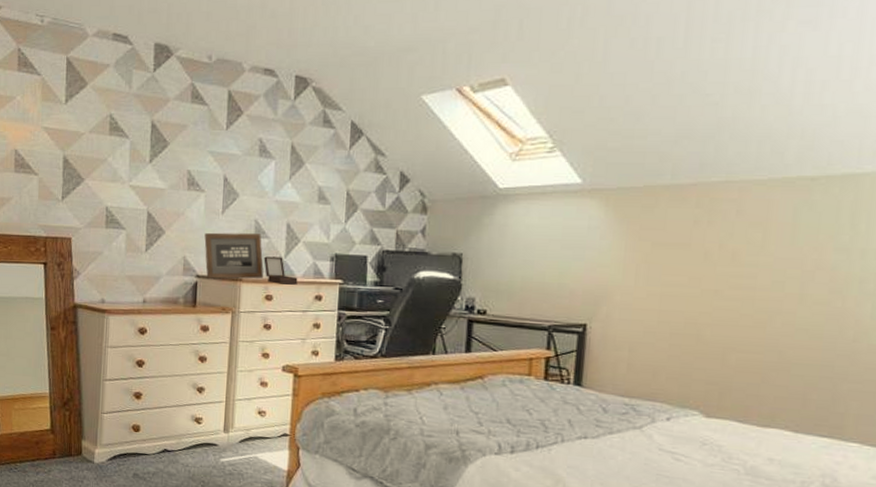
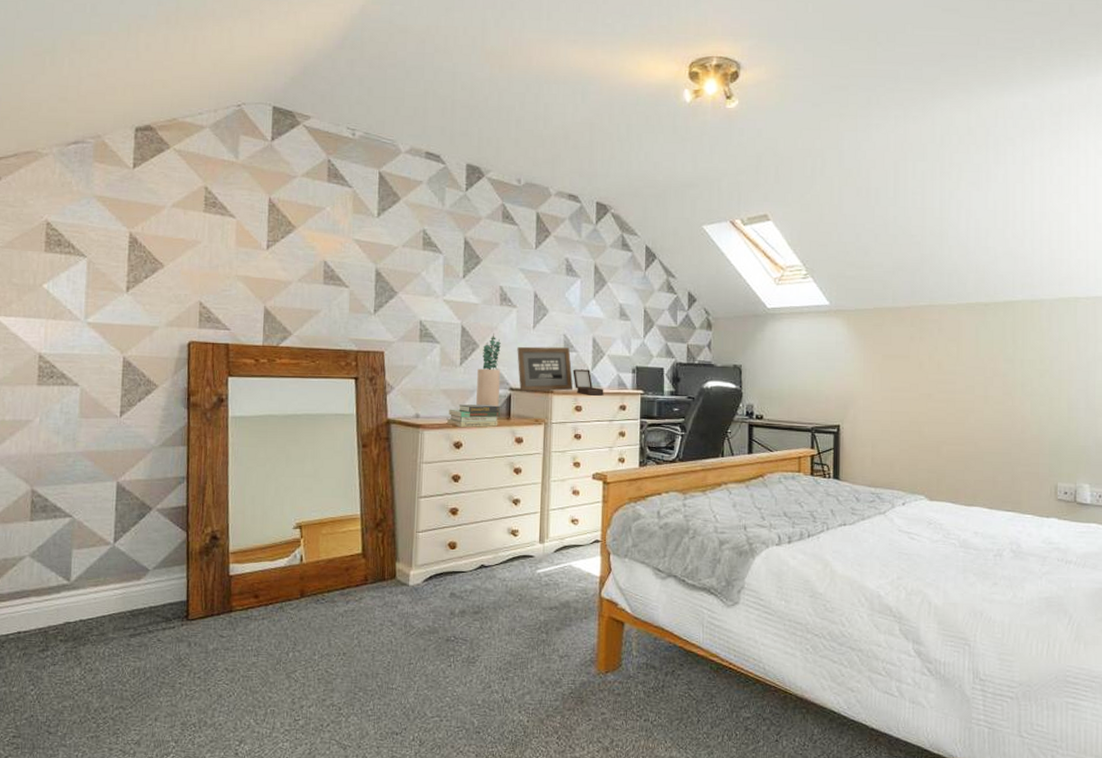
books: none [131,290,186,315] -> present [446,404,501,428]
vase: none [161,219,188,307] -> present [476,333,501,420]

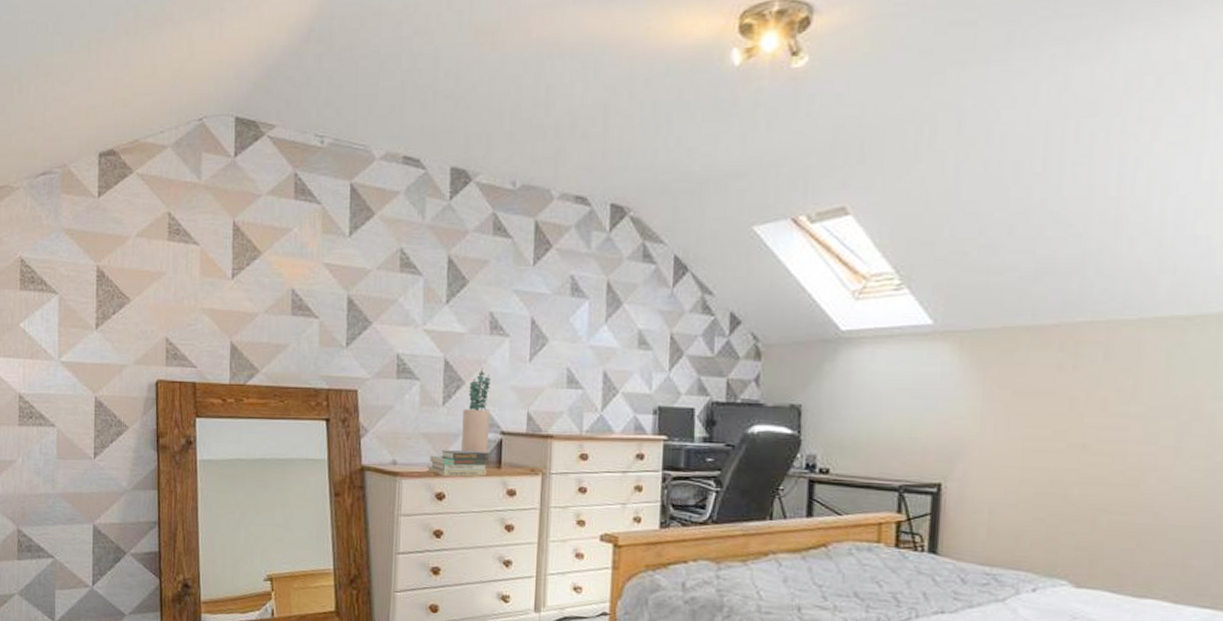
picture frame: present [517,346,574,392] -> none [510,383,578,437]
jewelry box: present [573,369,604,396] -> none [578,409,617,442]

